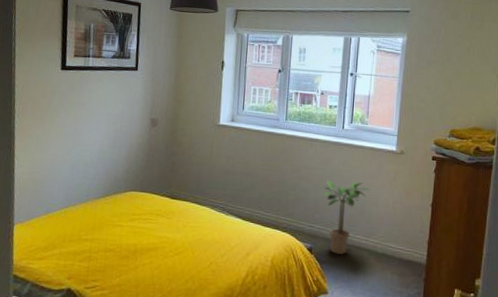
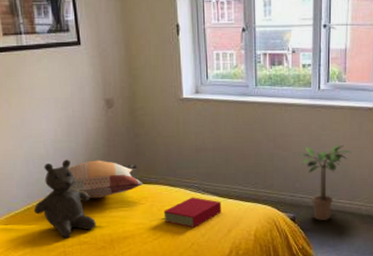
teddy bear: none [70,169,124,243] -> present [34,159,96,238]
decorative pillow: none [104,172,173,209] -> present [68,160,144,199]
book: none [187,217,243,247] -> present [163,197,222,228]

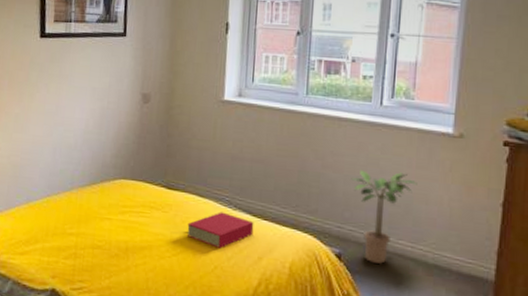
teddy bear: present [34,159,96,238] -> none [52,152,113,238]
decorative pillow: present [68,160,144,199] -> none [91,156,170,200]

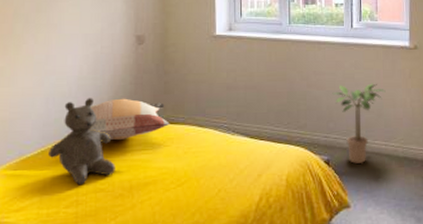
teddy bear: none [52,152,113,238] -> present [49,98,115,184]
decorative pillow: none [91,156,170,200] -> present [89,98,170,141]
book: present [186,212,254,248] -> none [190,138,252,172]

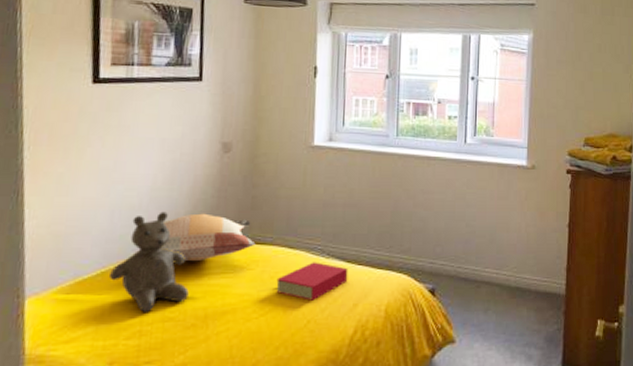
book: none [190,138,252,172] -> present [276,262,348,301]
potted plant: present [332,83,386,163] -> none [441,205,499,293]

